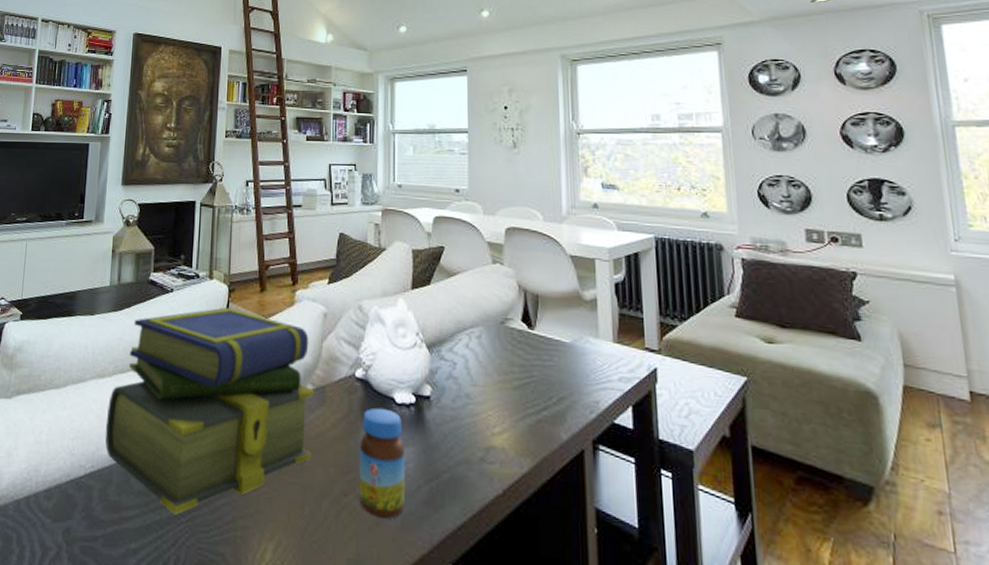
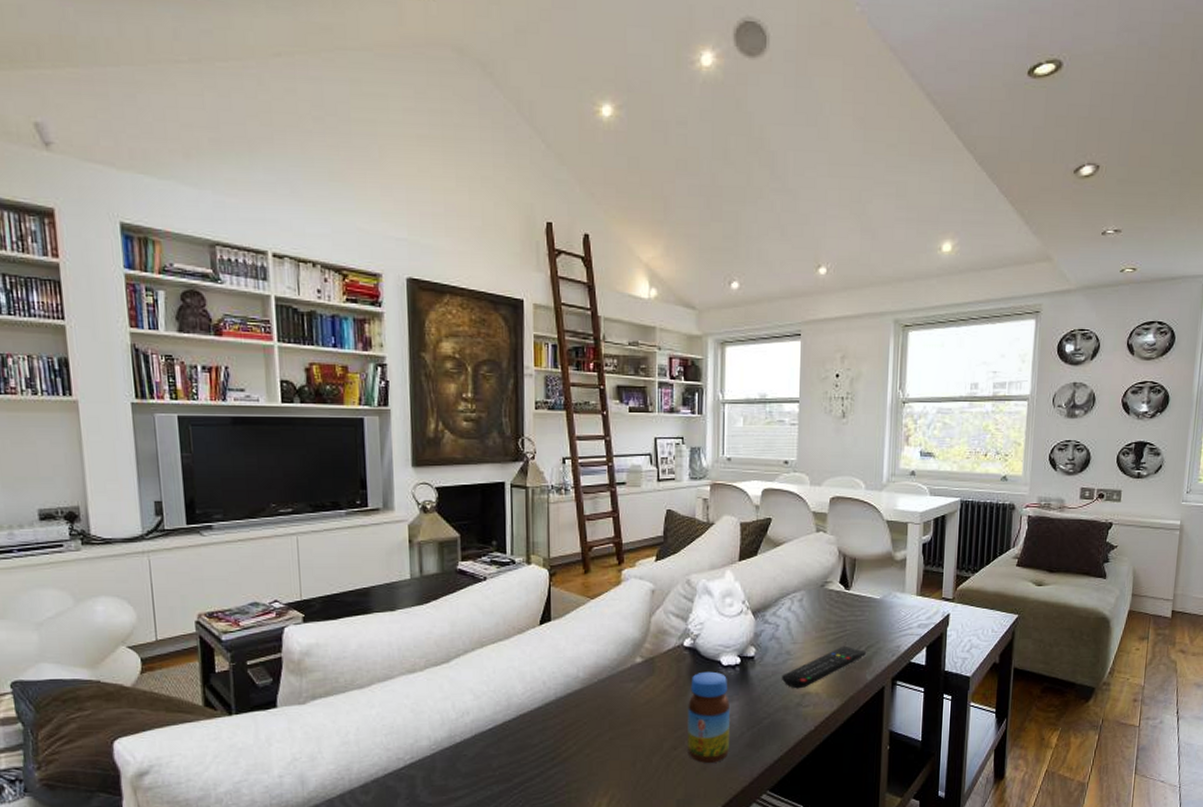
stack of books: present [105,307,315,515] -> none [422,592,644,788]
remote control: none [462,394,558,441] -> present [782,645,866,689]

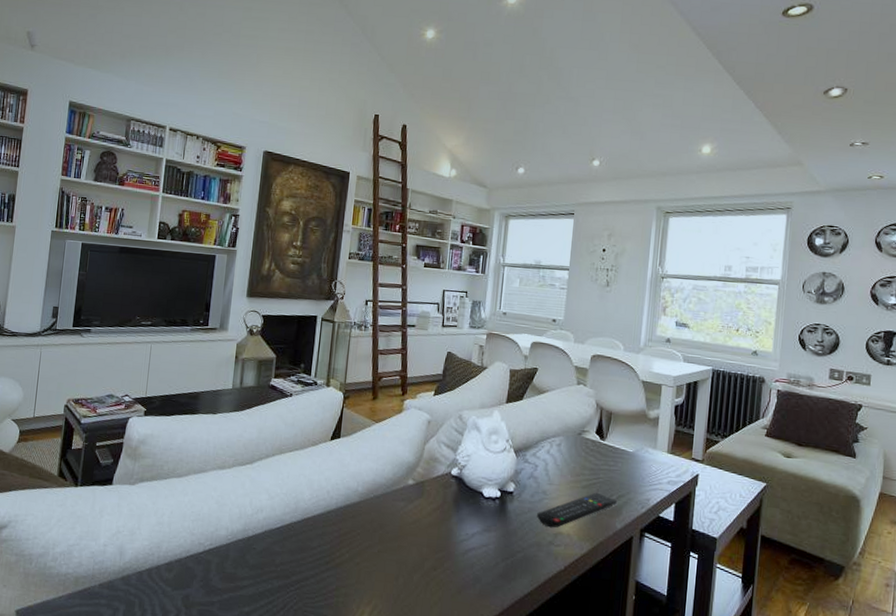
jar: present [688,671,730,763] -> none [446,500,488,588]

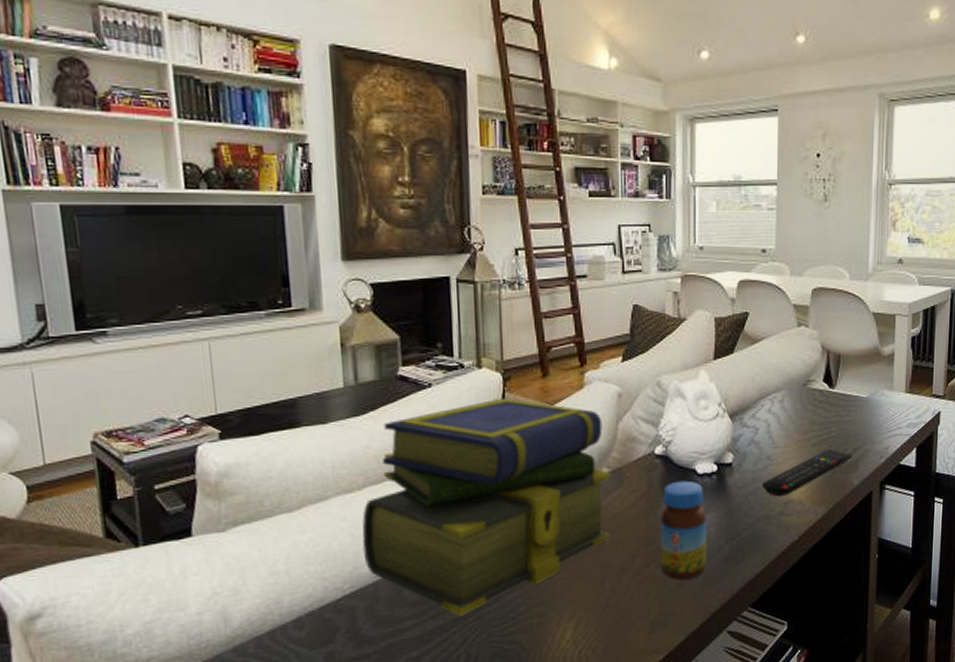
stack of books: none [223,412,415,584] -> present [362,398,611,616]
jar: none [446,500,488,588] -> present [660,480,706,580]

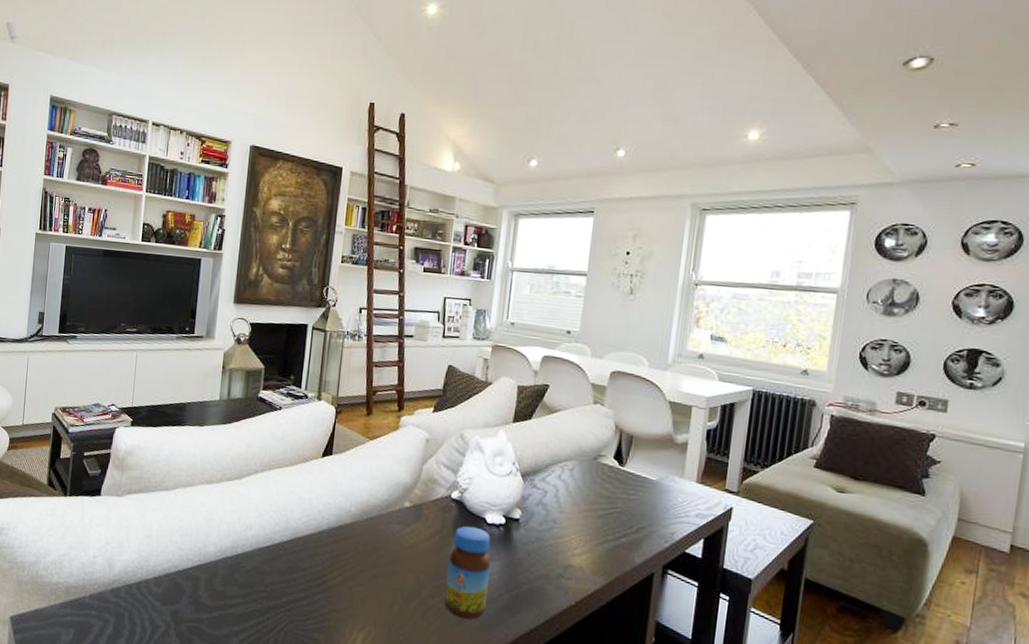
stack of books: present [362,398,611,616] -> none [212,427,412,605]
remote control: present [763,448,852,497] -> none [545,523,636,560]

